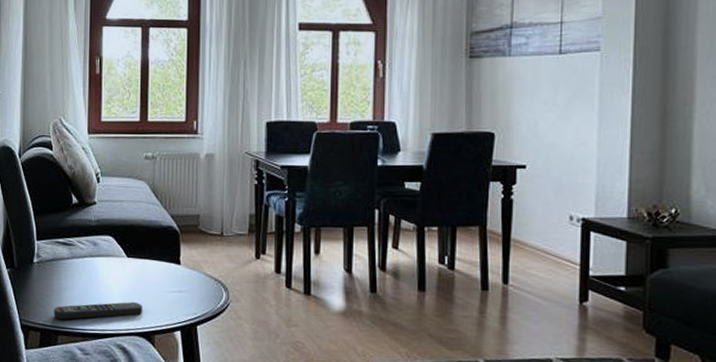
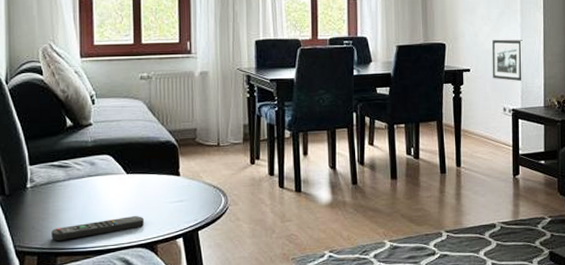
picture frame: none [556,129,600,183] -> present [491,39,523,81]

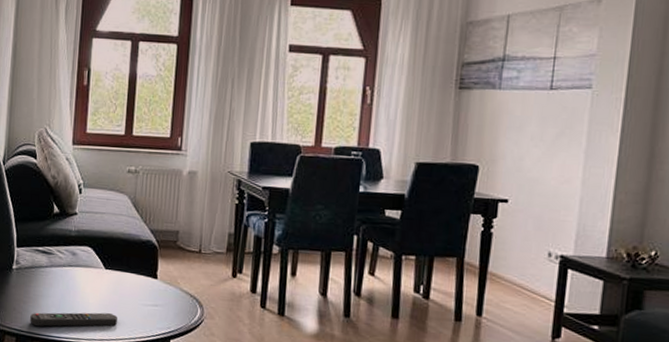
picture frame: present [491,39,523,81] -> none [537,166,586,221]

